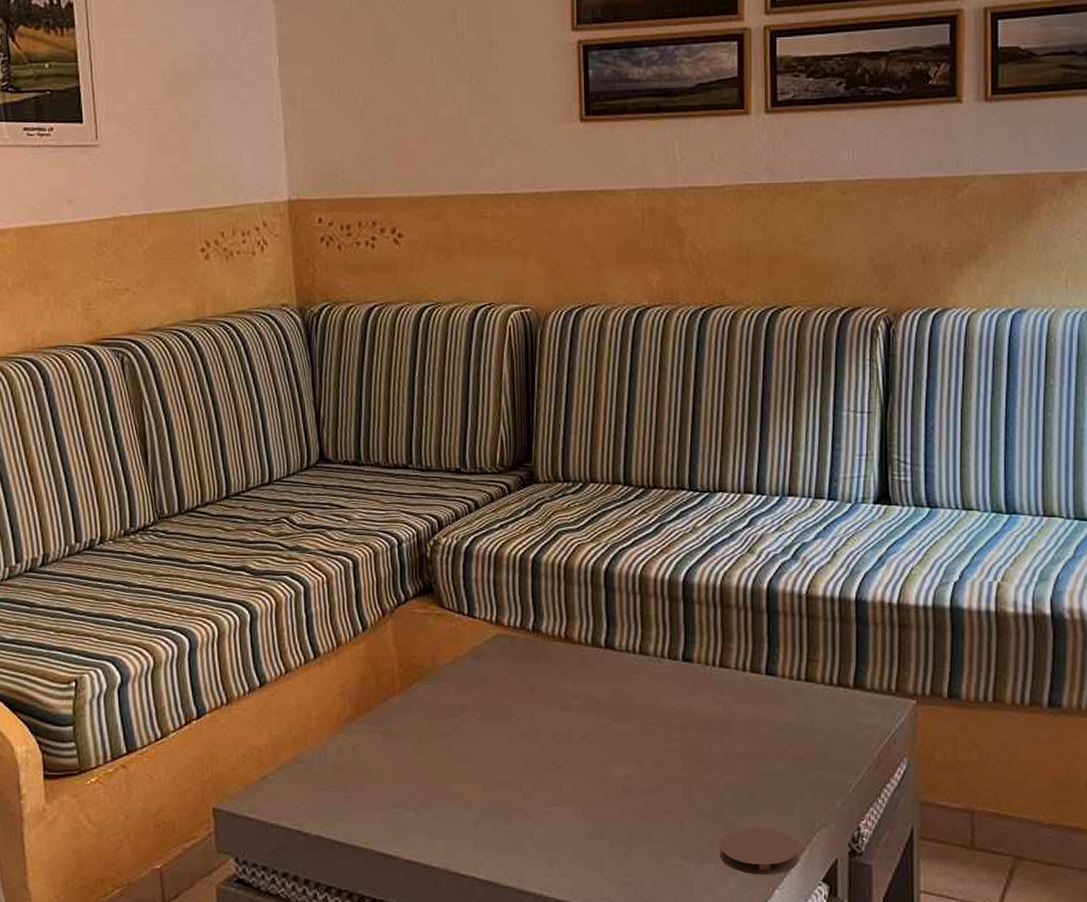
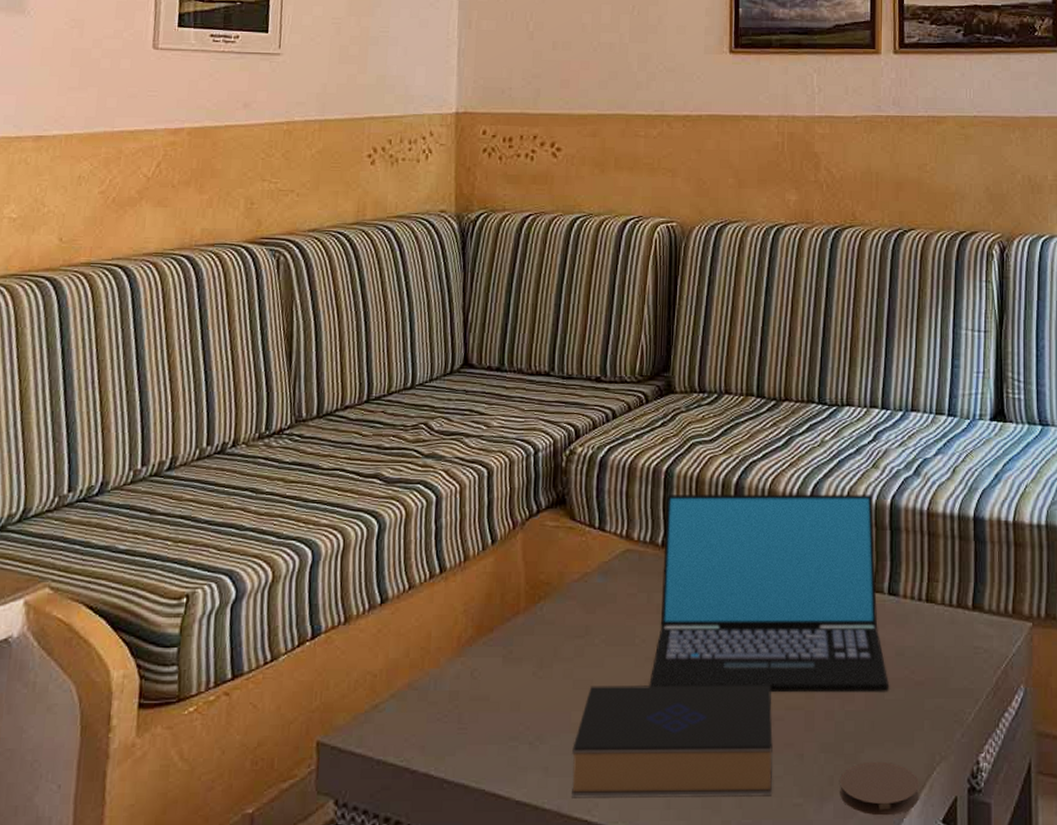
book: none [456,758,652,858] -> present [572,685,773,798]
laptop: none [527,579,767,766] -> present [649,494,889,693]

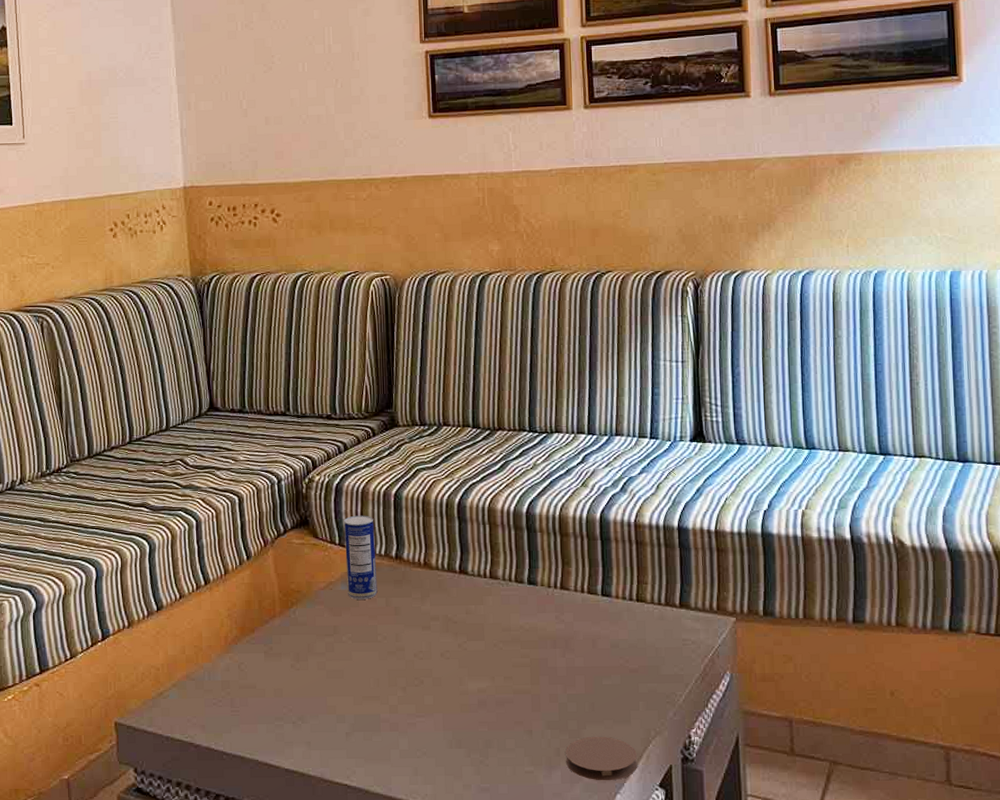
book: present [572,685,773,798] -> none [330,673,506,767]
beverage can: none [604,494,640,594] -> present [344,515,378,600]
laptop: present [649,494,889,693] -> none [392,509,606,680]

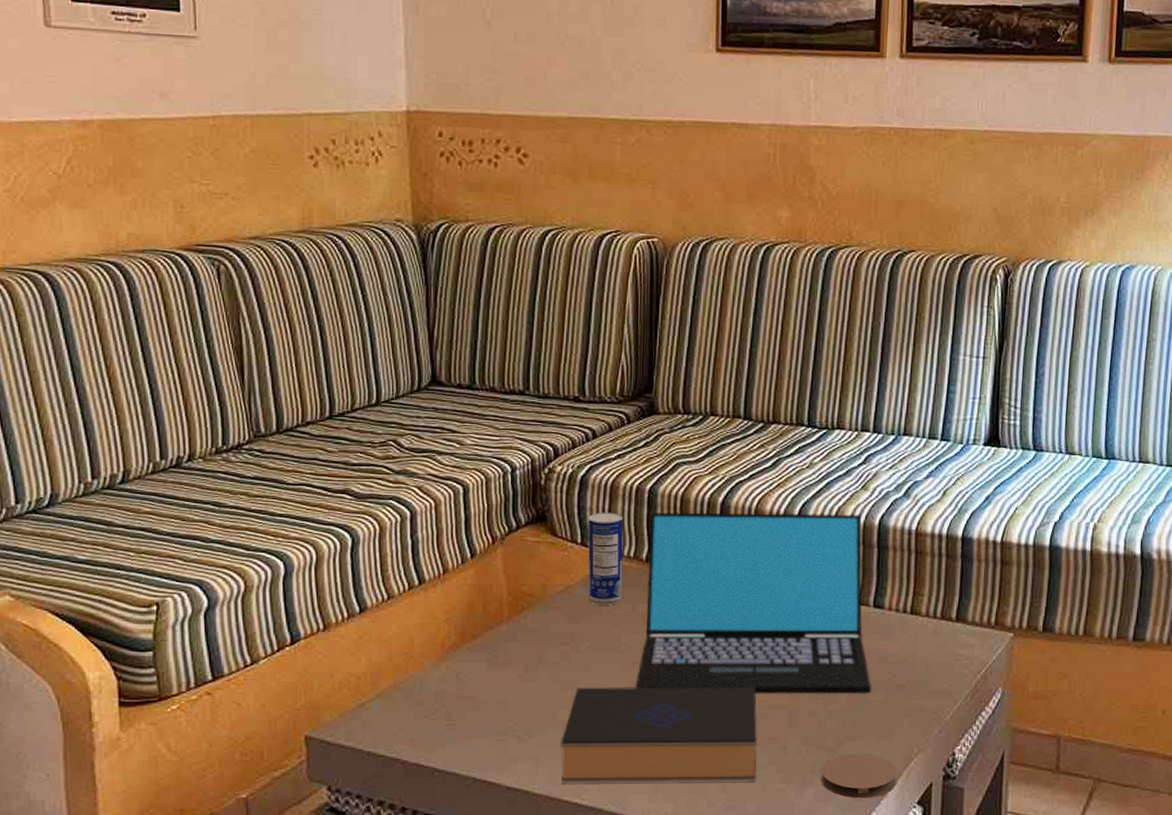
book: none [330,673,506,767] -> present [561,687,757,785]
laptop: none [392,509,606,680] -> present [635,513,871,694]

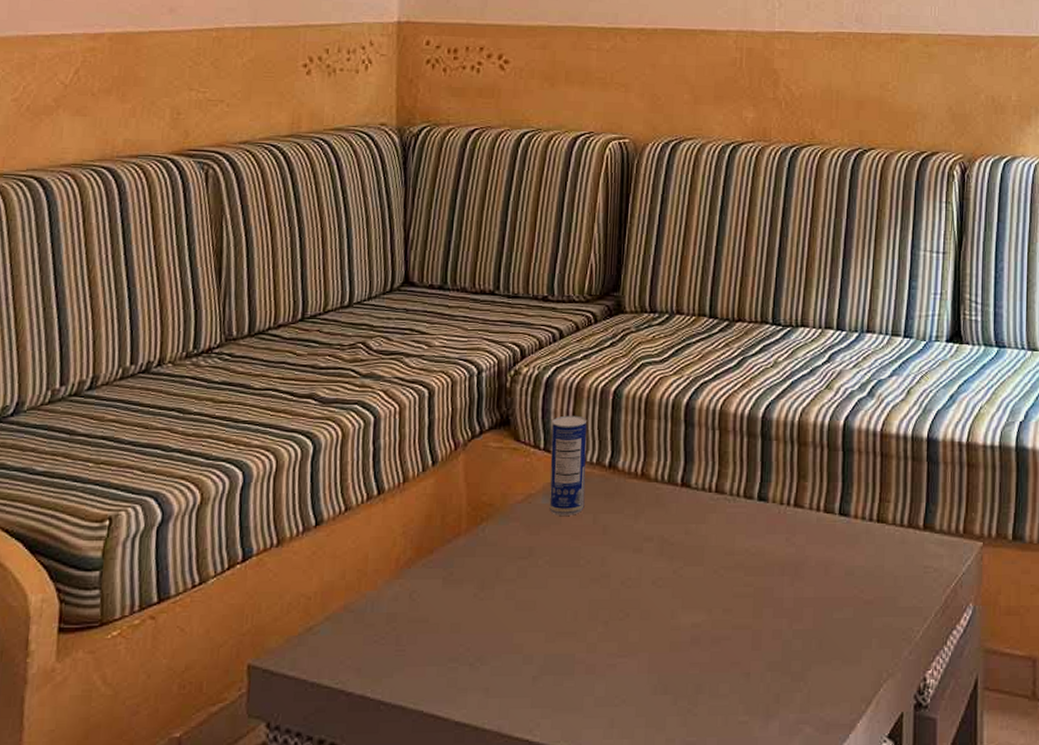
book: present [561,687,757,785] -> none [513,605,719,719]
laptop: present [635,513,871,694] -> none [594,415,837,613]
coaster: present [821,753,897,799] -> none [786,679,865,732]

